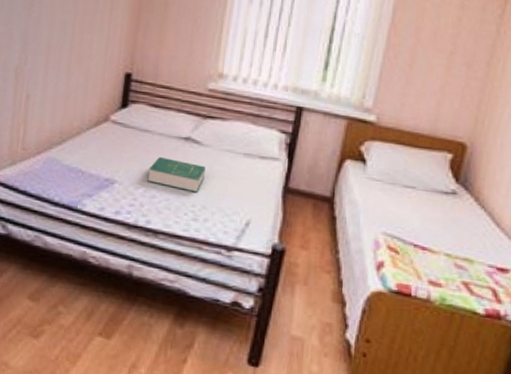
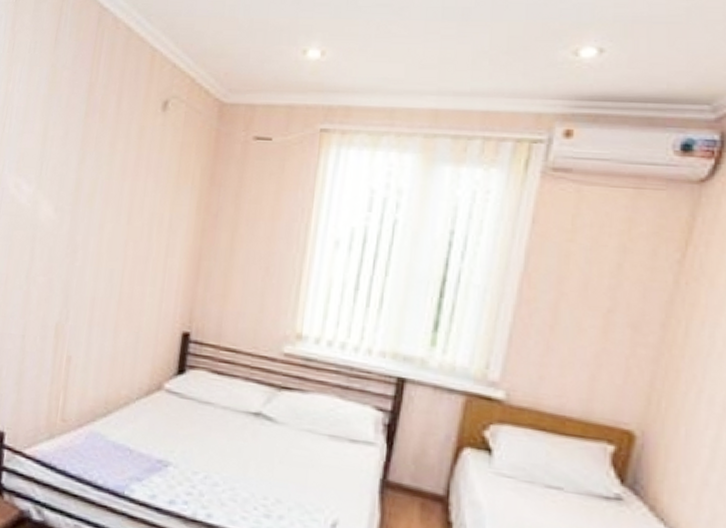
book: present [147,156,205,193] -> none [208,435,280,482]

